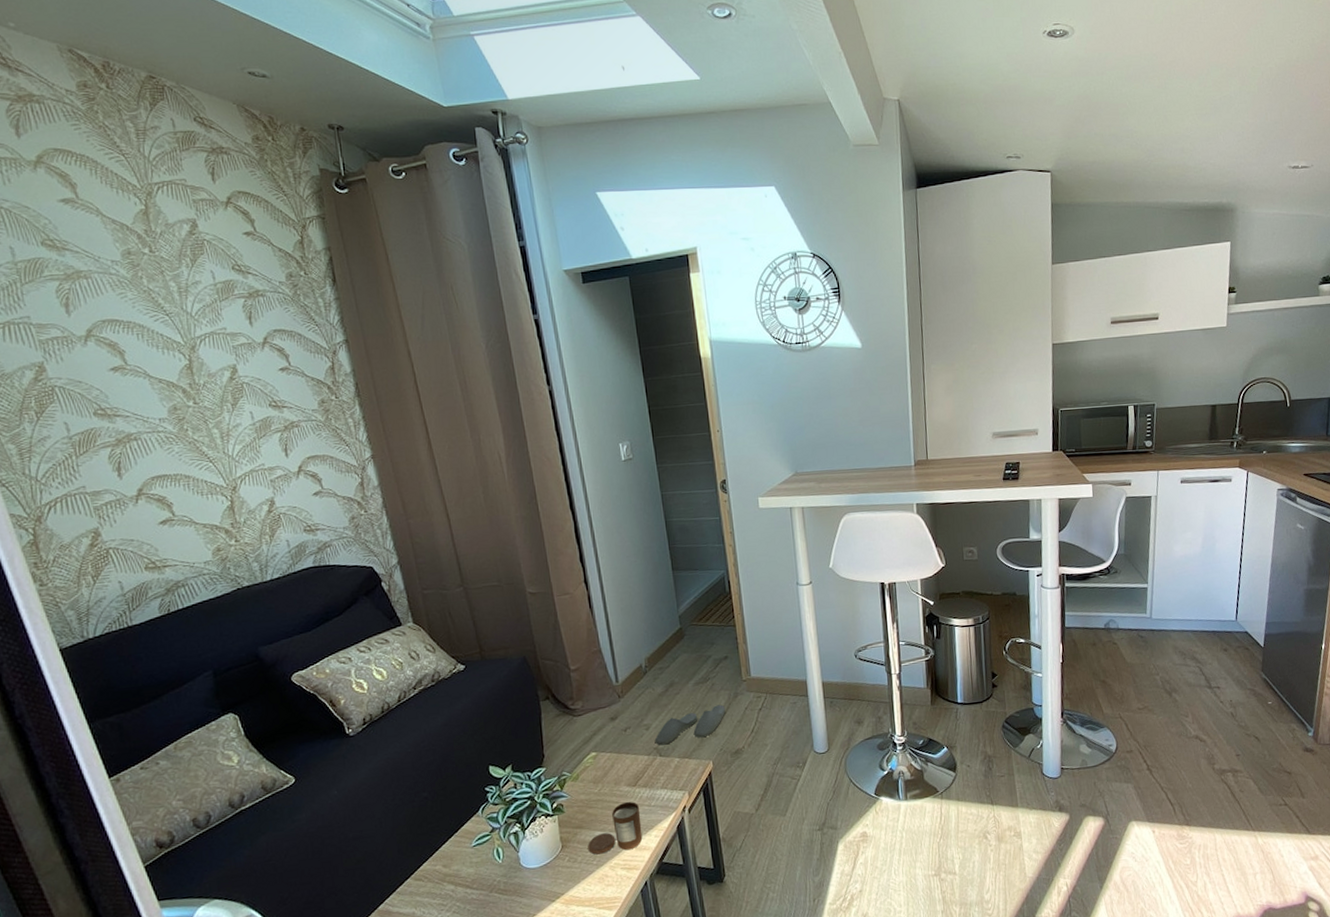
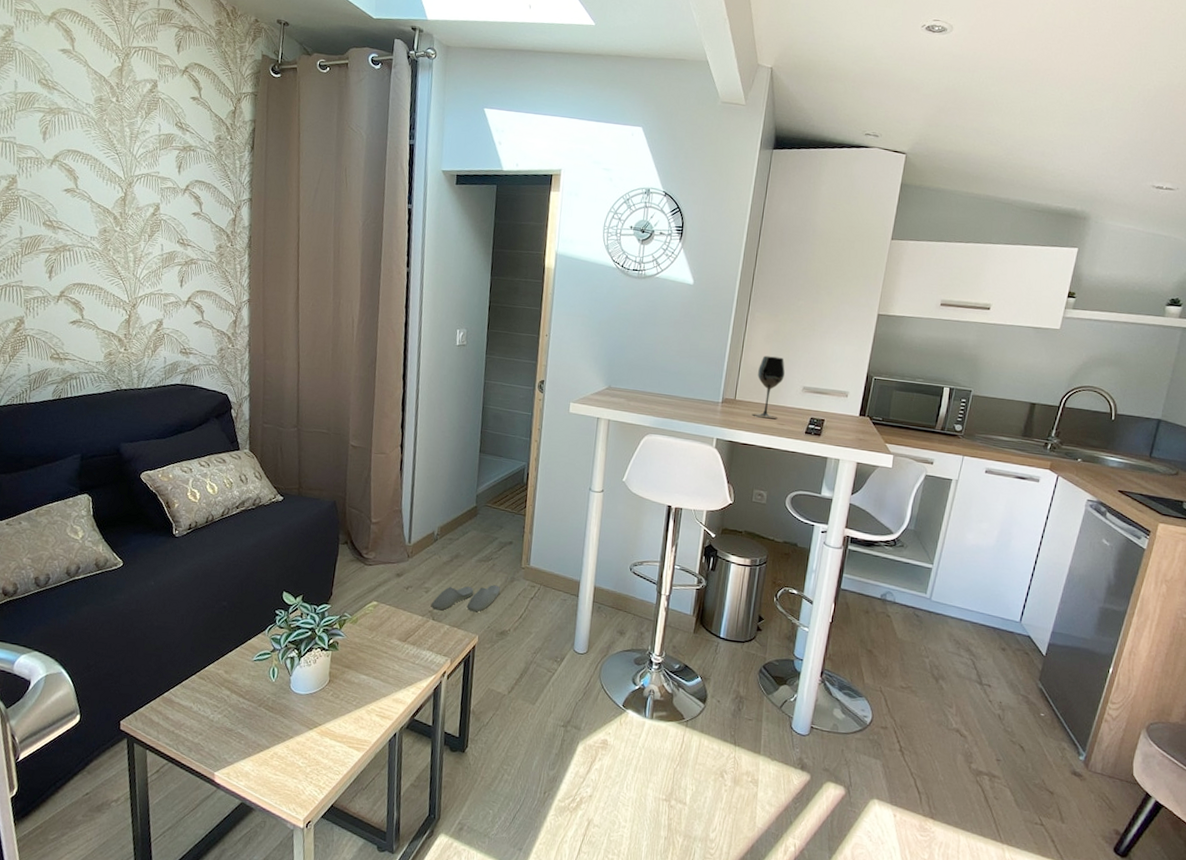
candle: present [588,802,643,855] -> none [351,654,404,700]
wineglass: none [945,407,973,473] -> present [752,355,786,420]

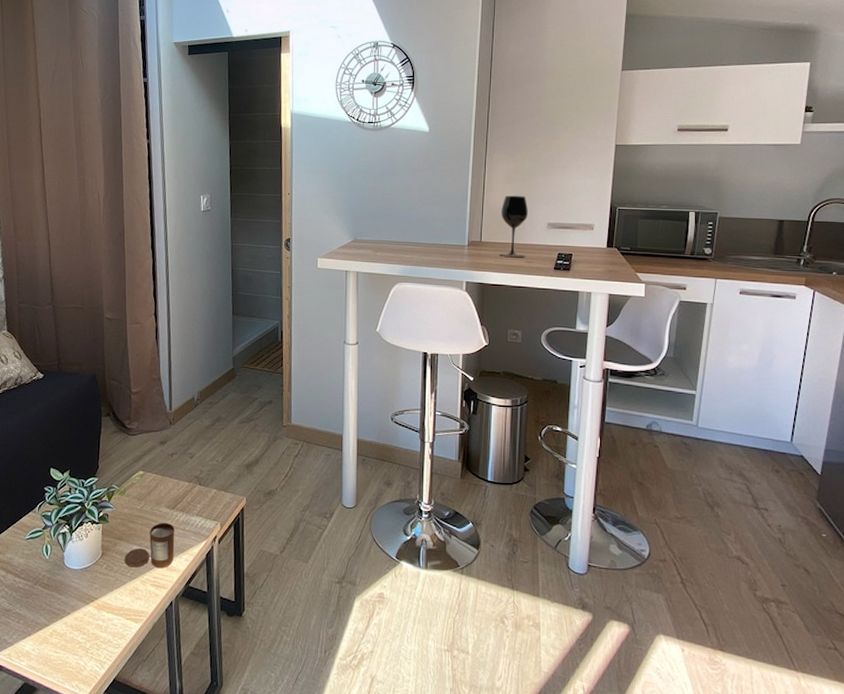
candle: none [351,654,404,700] -> present [124,523,175,569]
slippers: present [431,585,500,612] -> none [196,445,264,475]

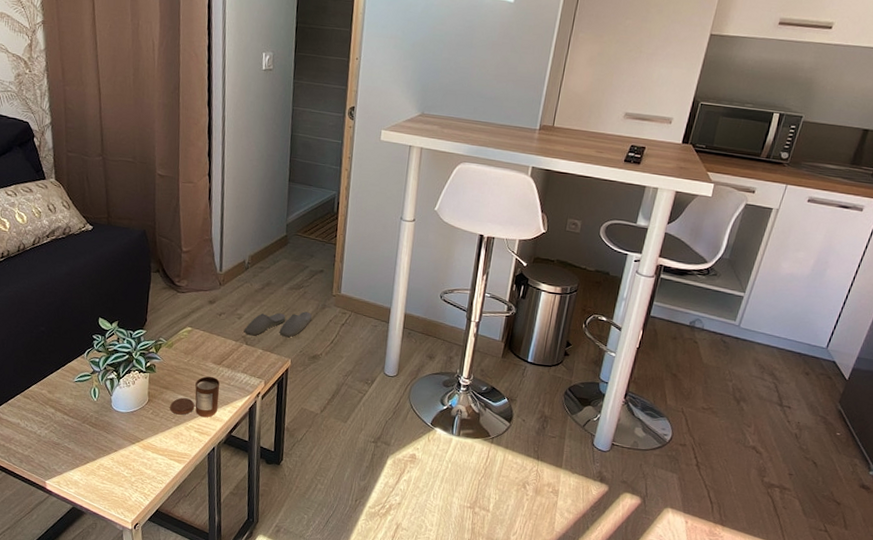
slippers: none [196,445,264,475] -> present [244,311,312,337]
wineglass: present [499,195,529,258] -> none [570,79,608,147]

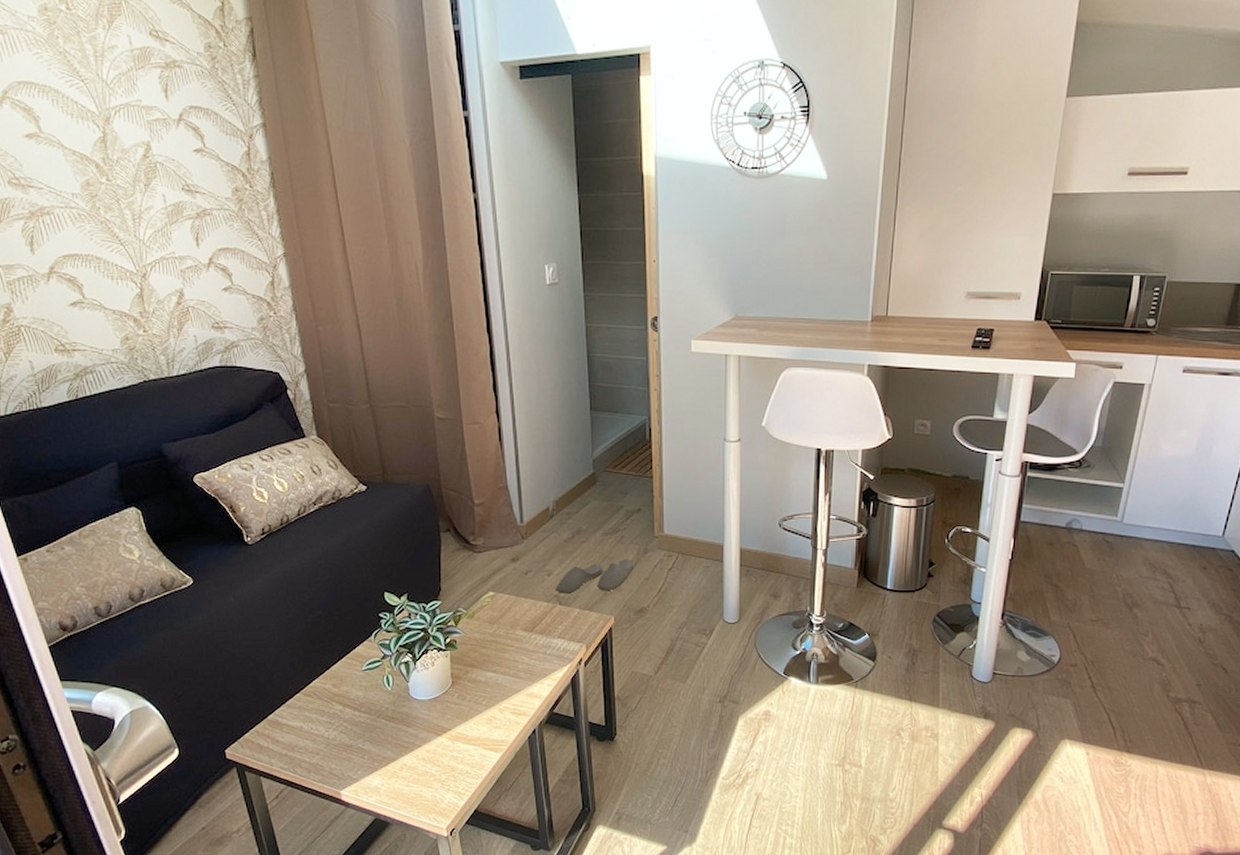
candle: present [170,376,220,418] -> none [478,647,535,695]

